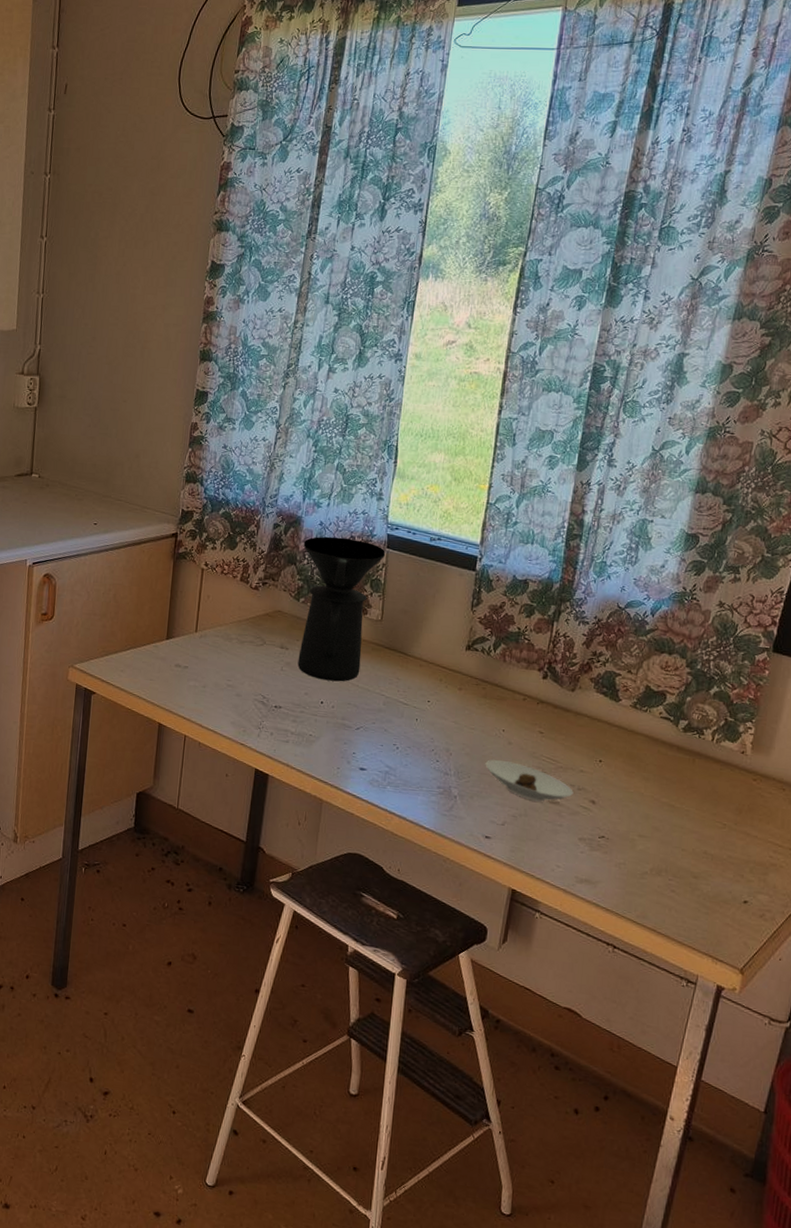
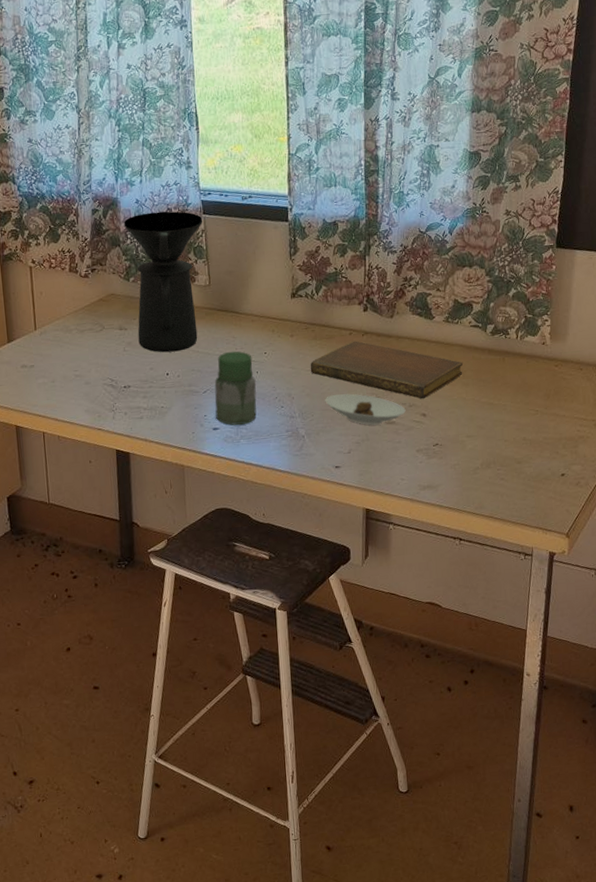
jar: none [365,692,414,771] -> present [214,351,257,425]
notebook: none [474,707,646,785] -> present [310,341,463,399]

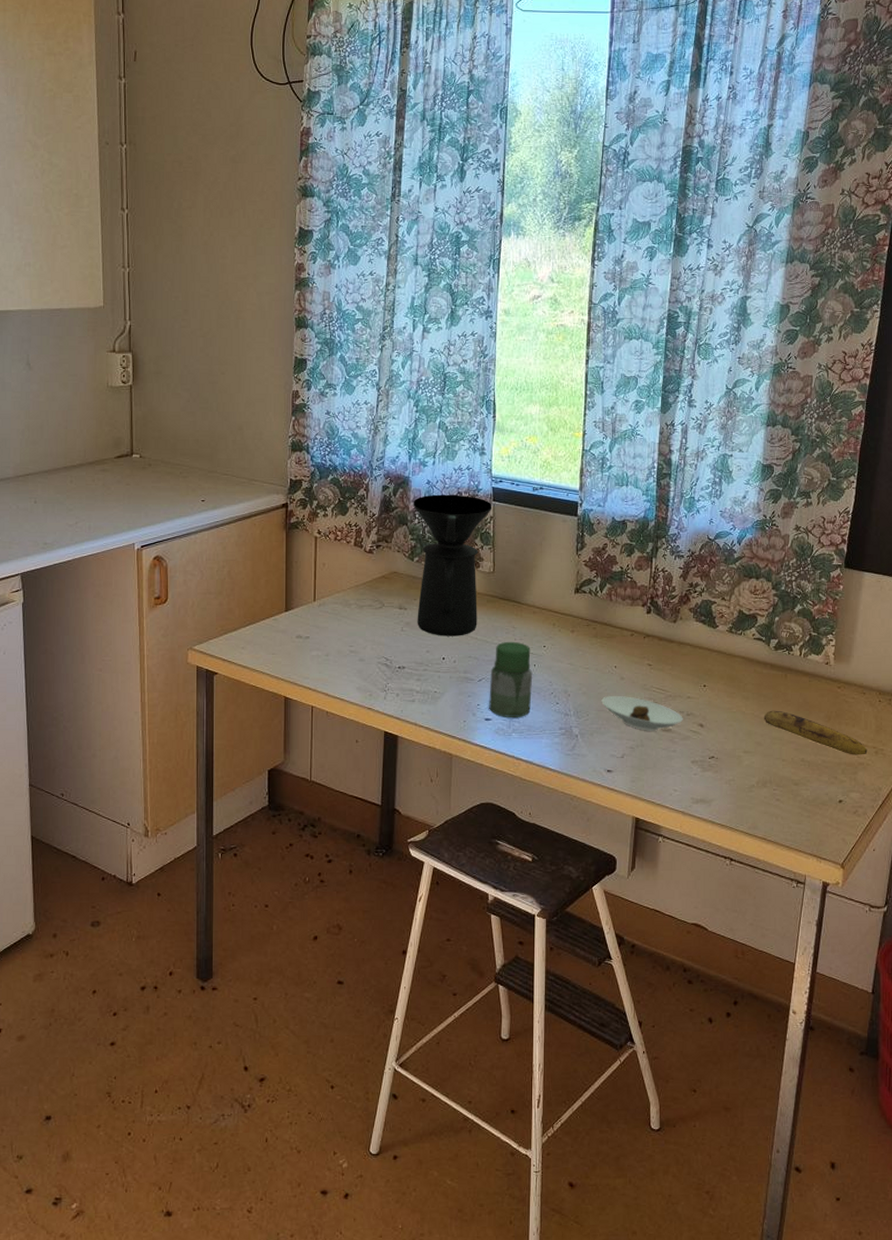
notebook: present [310,341,463,399] -> none [588,642,744,709]
banana: none [484,393,587,430] -> present [763,710,868,755]

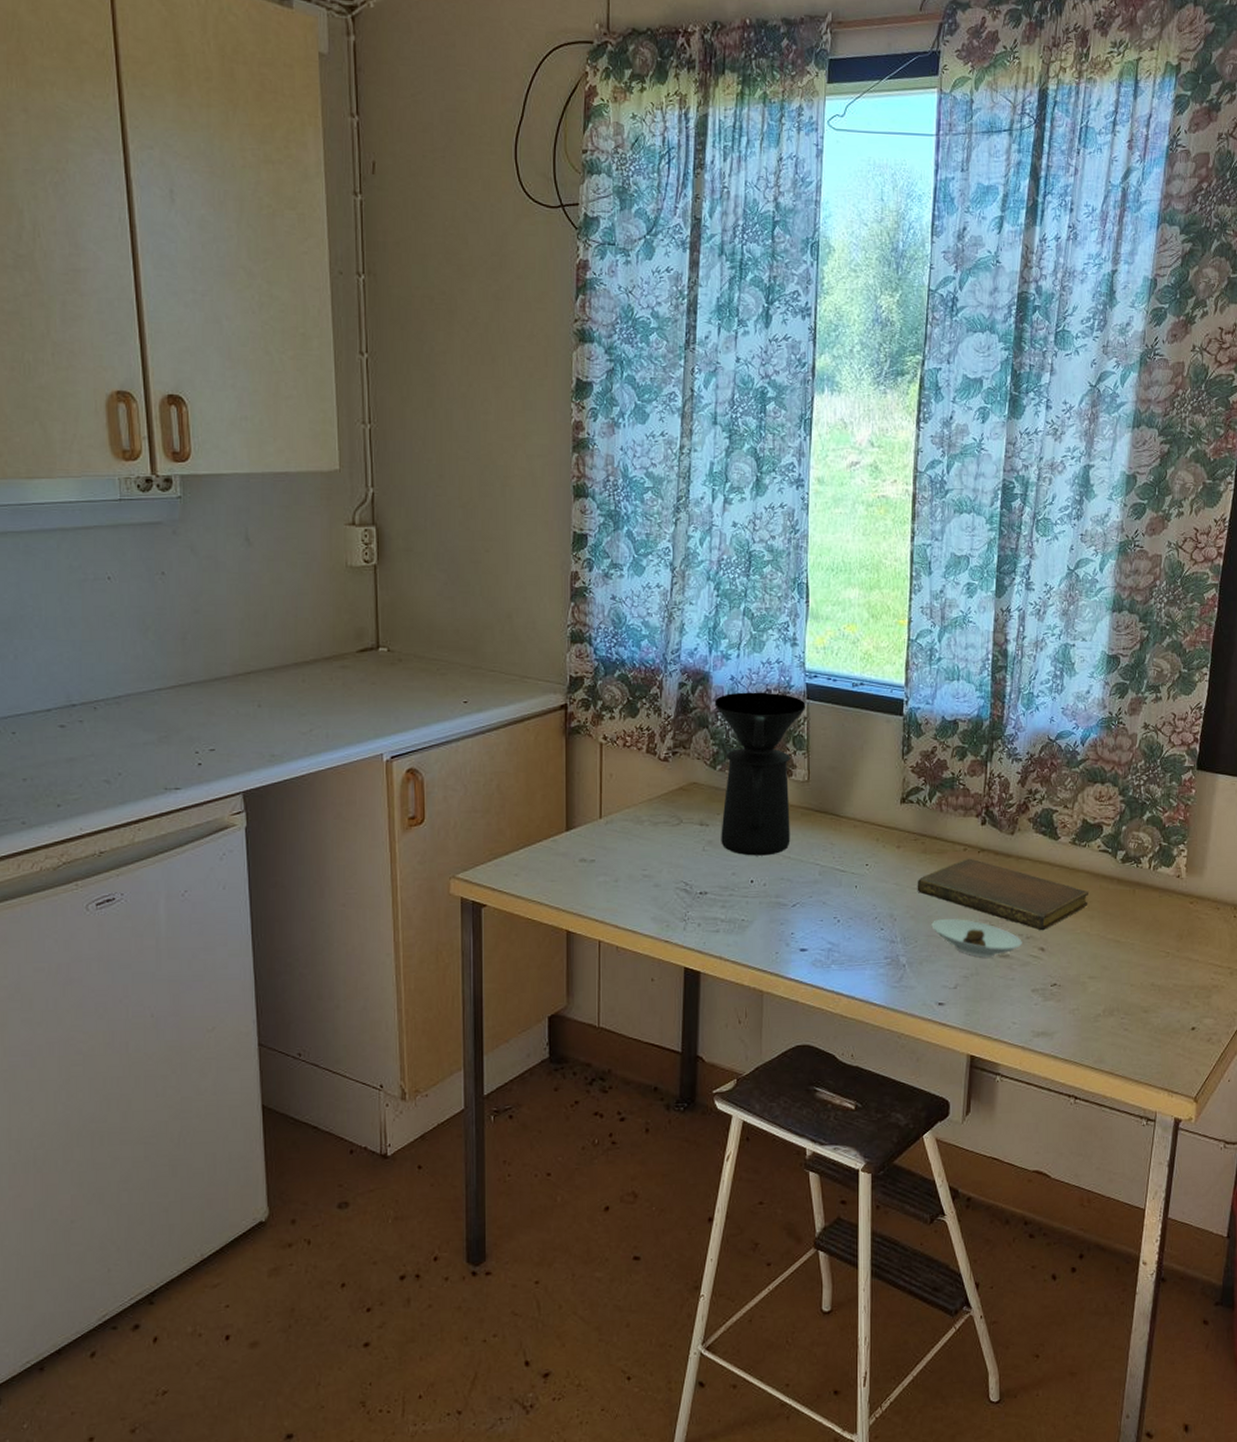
jar: present [489,641,533,717] -> none [804,860,854,947]
notebook: none [588,642,744,709] -> present [917,858,1088,931]
banana: present [763,710,868,755] -> none [1110,930,1222,977]

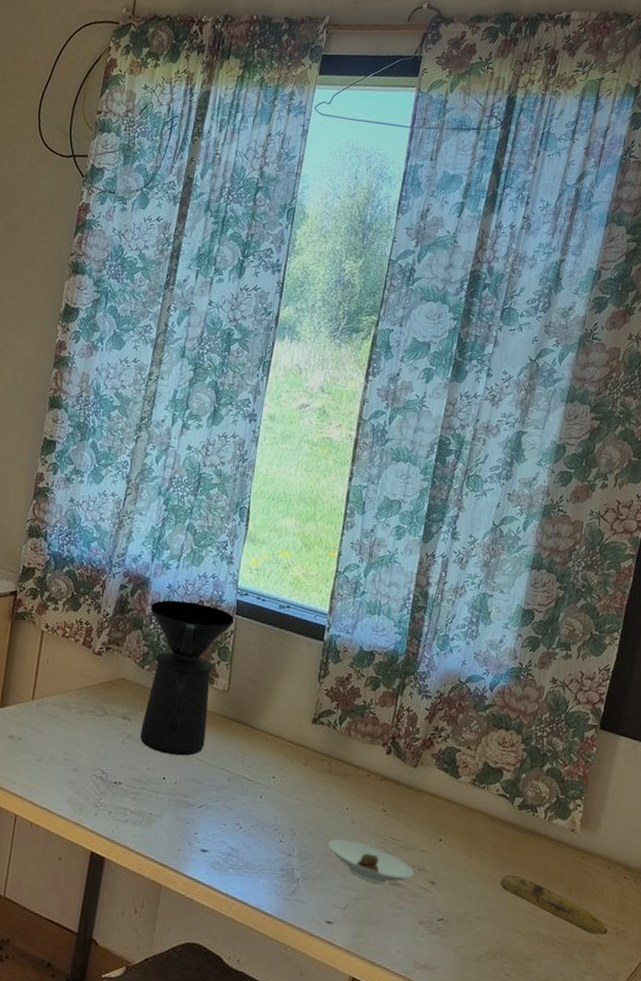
notebook: present [917,858,1088,931] -> none [318,784,483,865]
banana: none [1110,930,1222,977] -> present [500,874,608,935]

